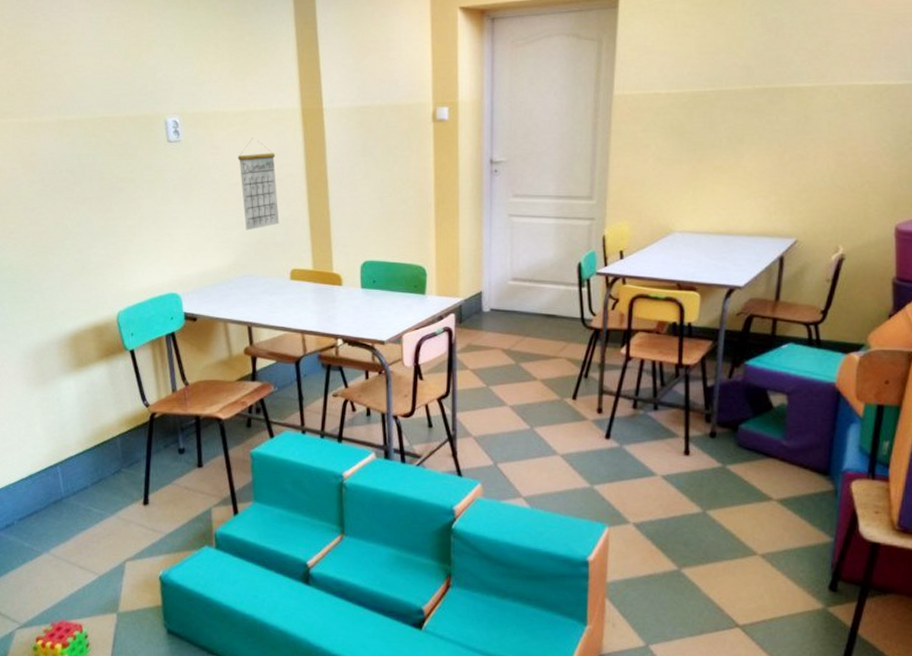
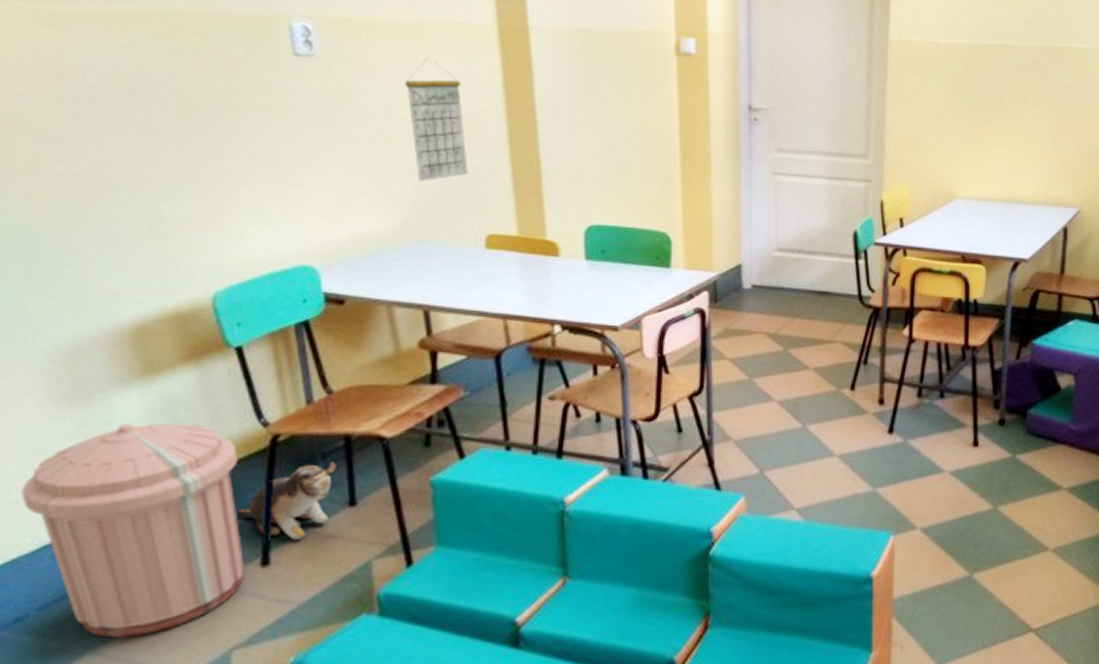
trash can: none [10,400,133,545] -> present [21,423,244,638]
plush toy: none [129,434,190,489] -> present [237,462,336,540]

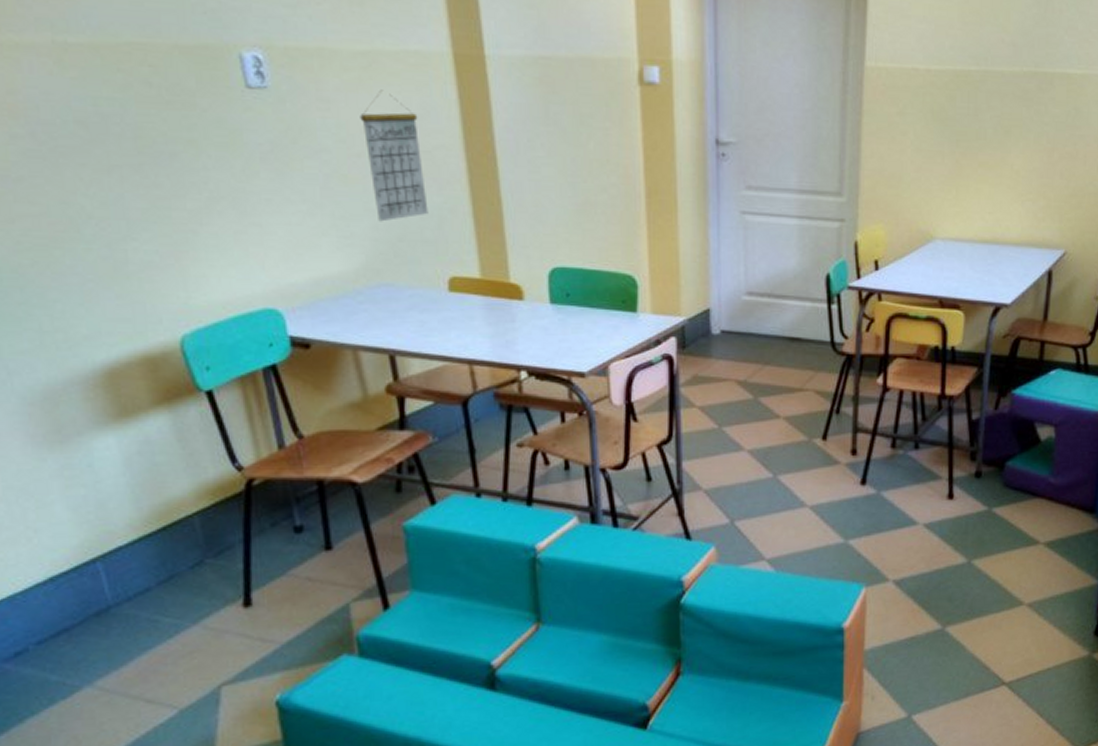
trash can: present [21,423,244,638] -> none [11,466,228,673]
plush toy: present [237,462,336,540] -> none [217,506,311,583]

